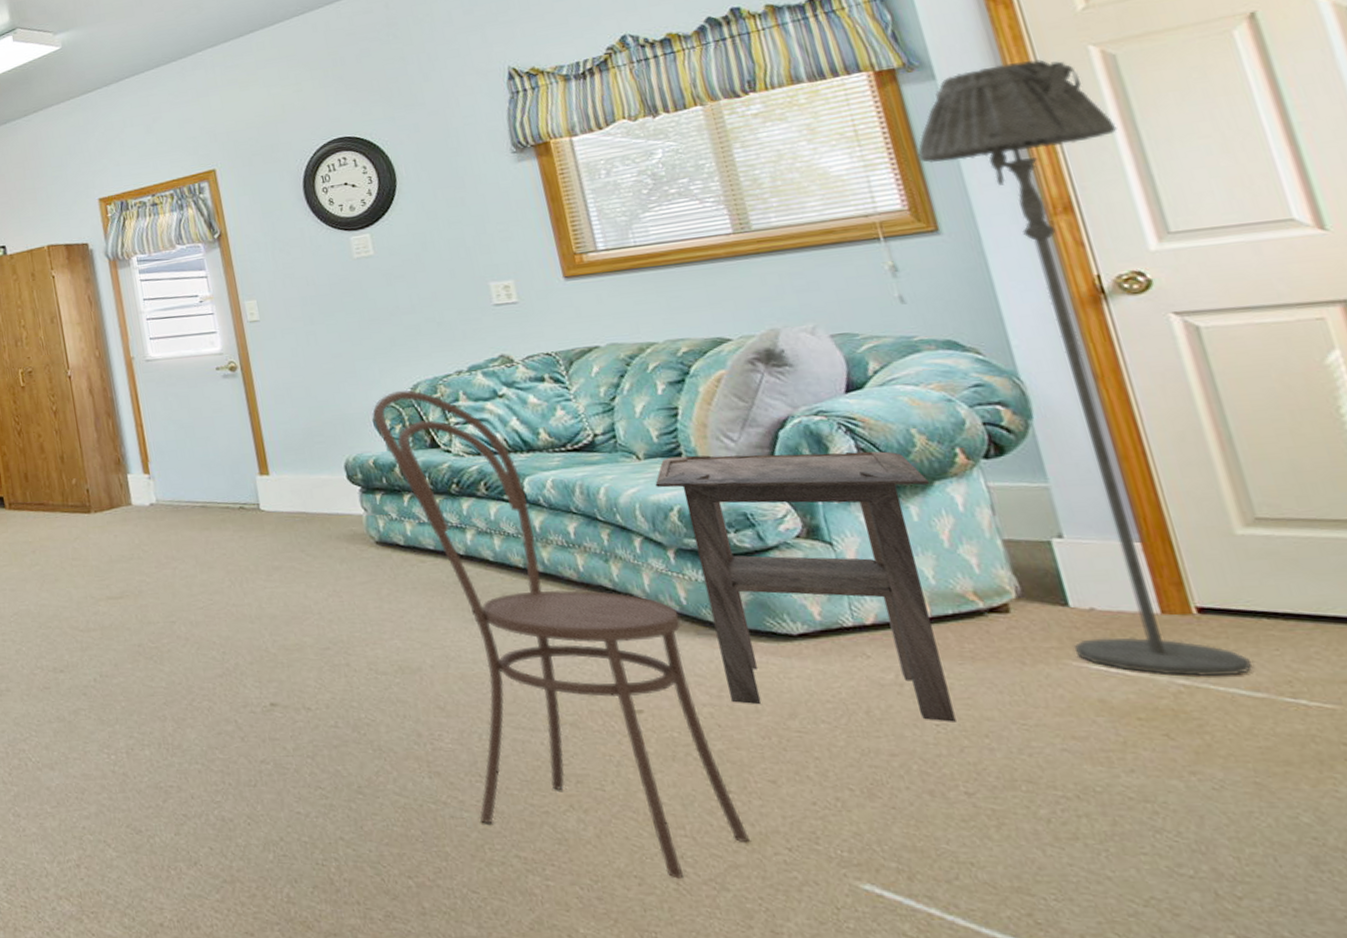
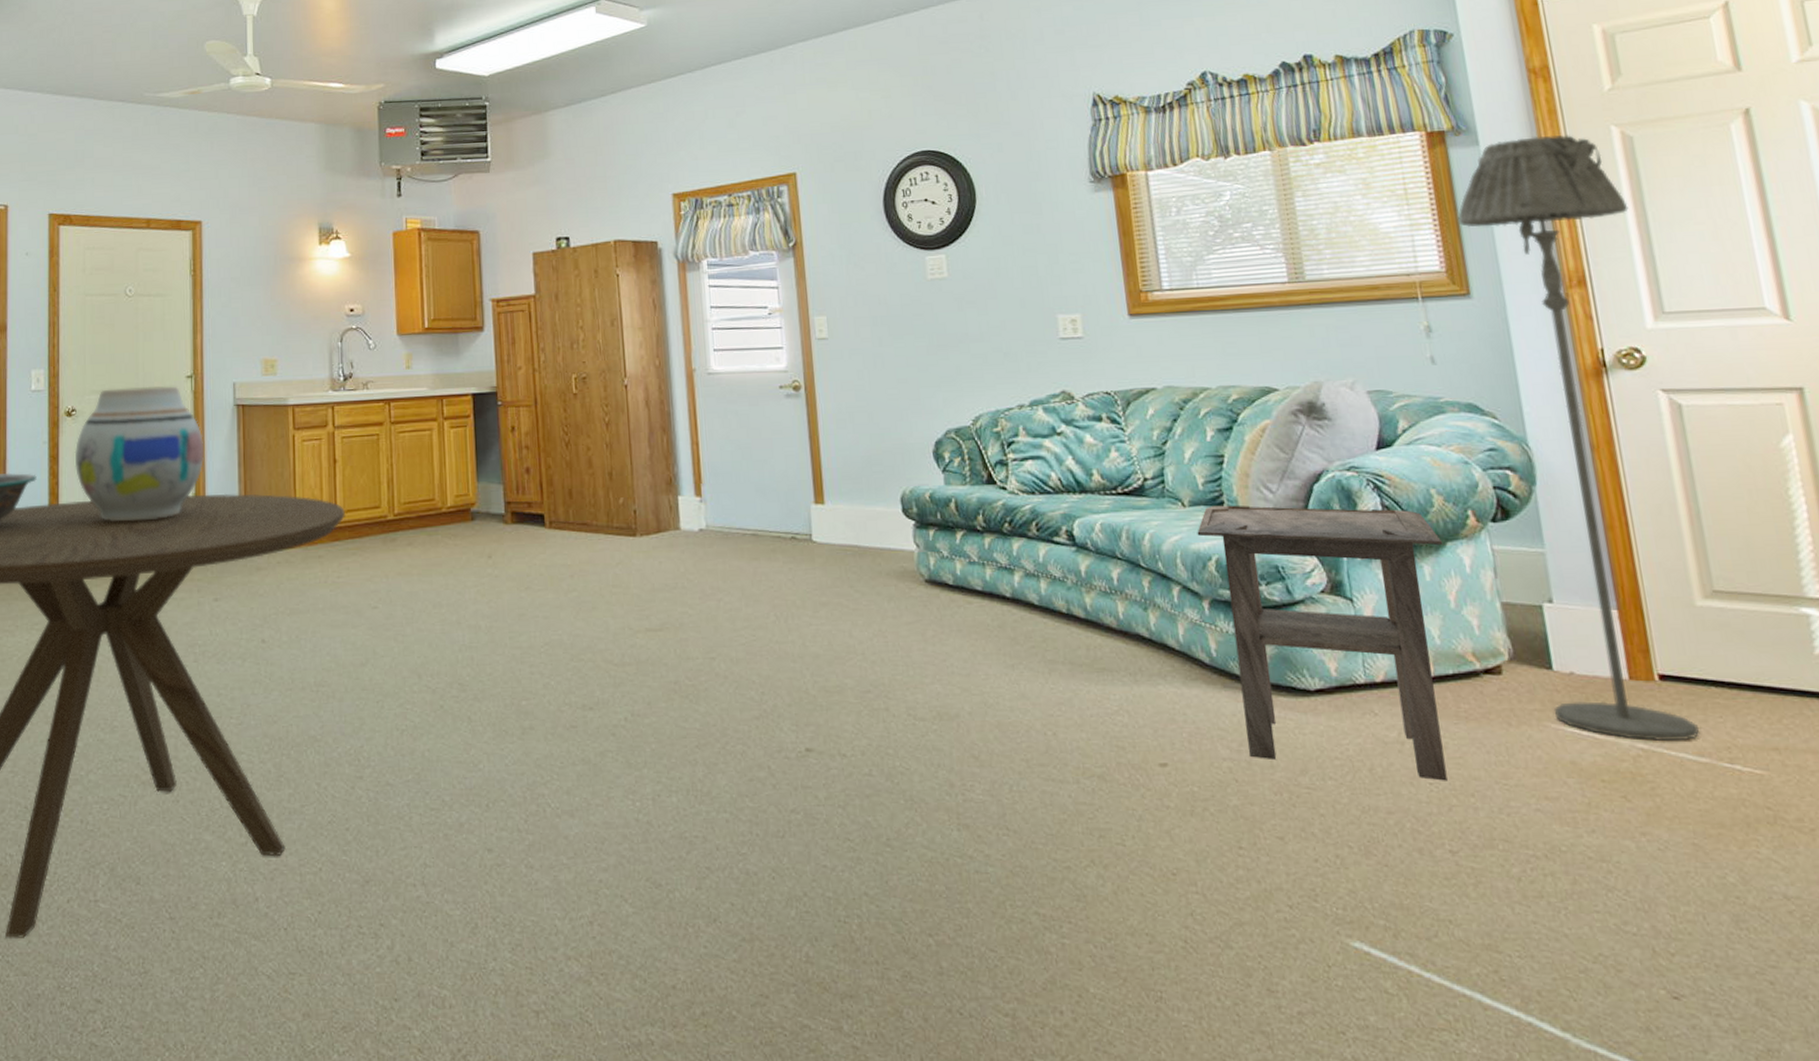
chair: present [373,390,750,879] -> none [933,421,1255,936]

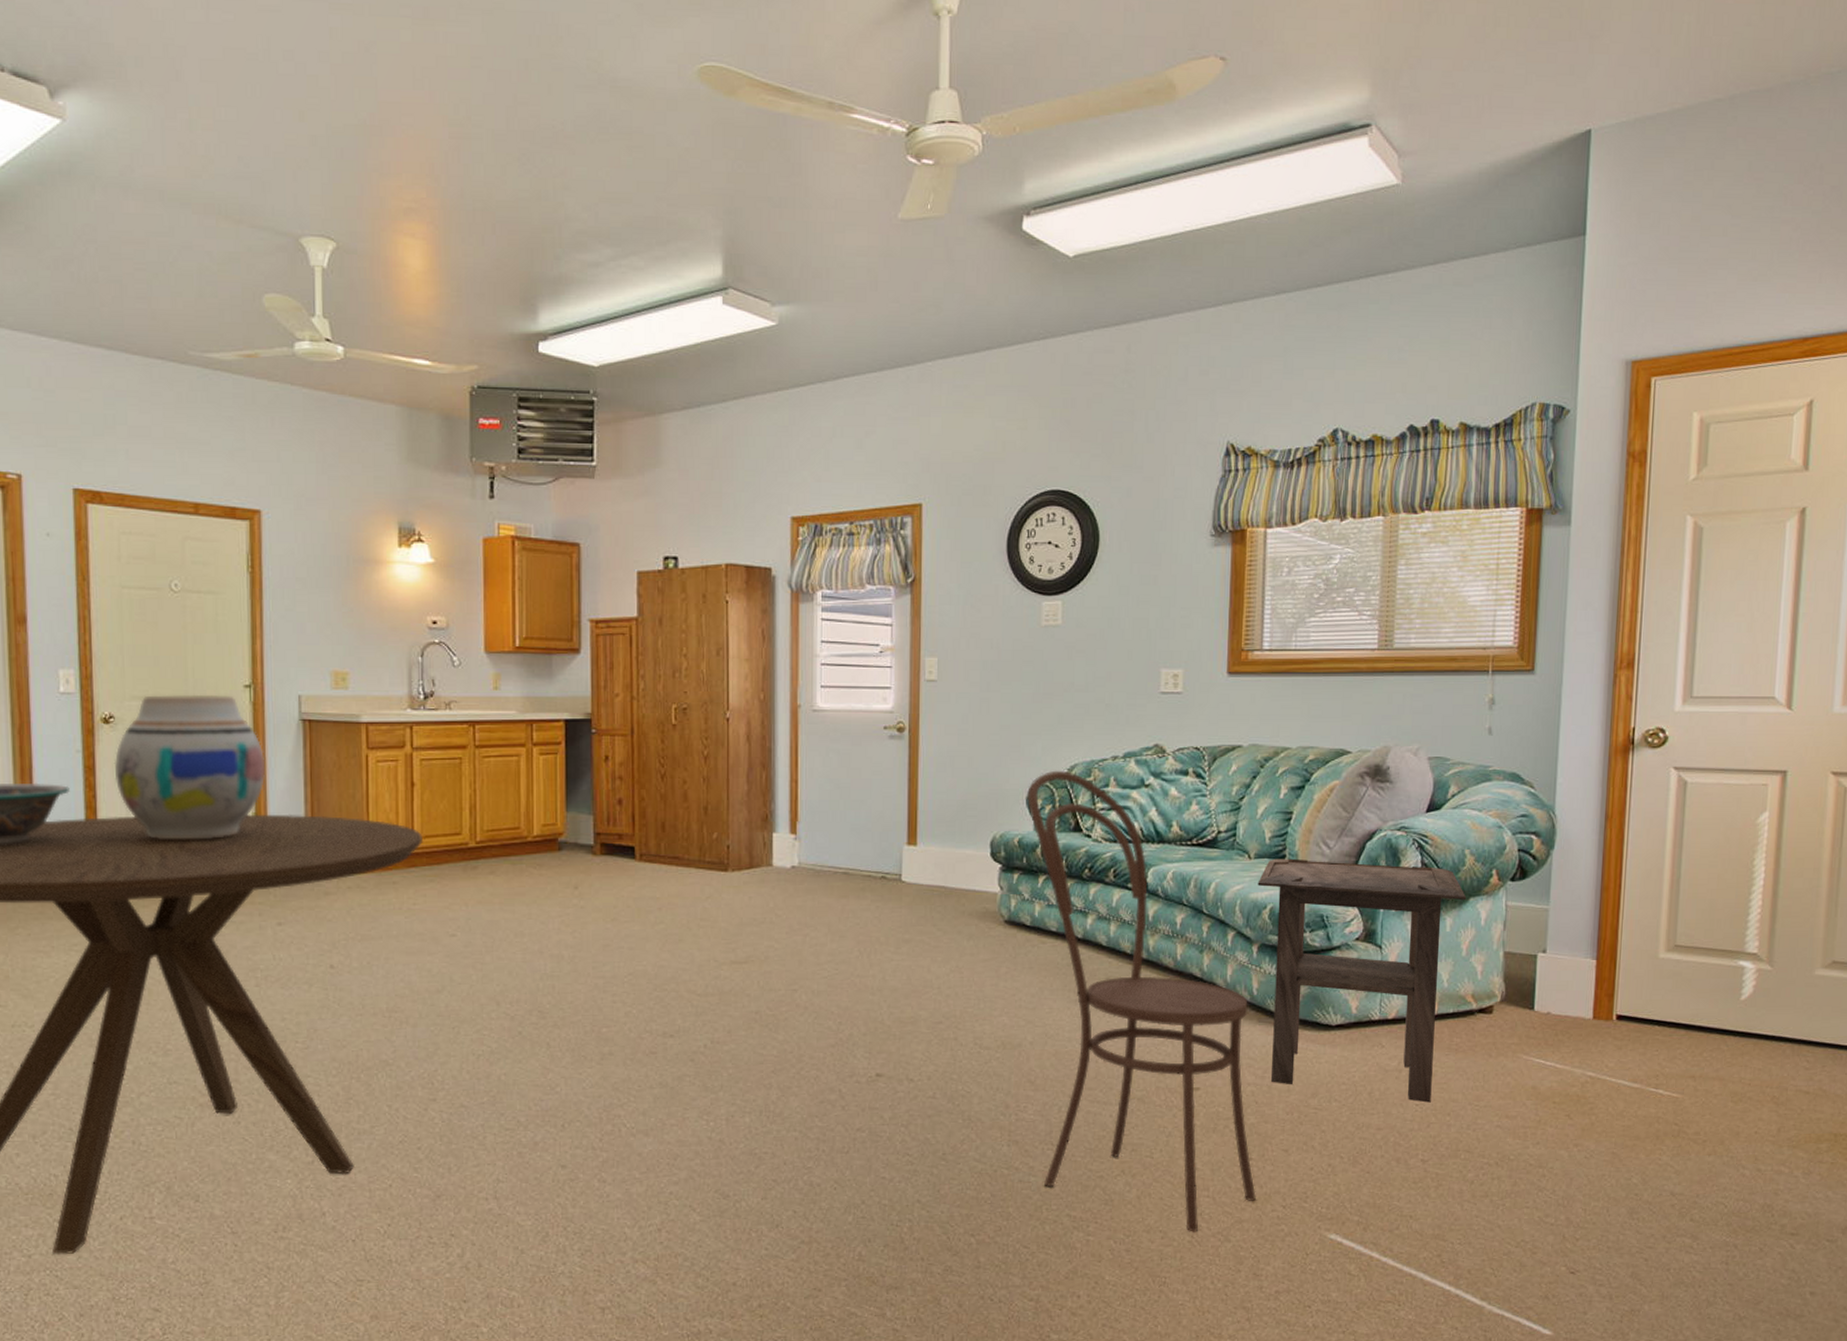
chair: none [933,421,1255,936] -> present [1027,770,1256,1232]
floor lamp: present [1457,135,1699,741] -> none [1528,520,1685,1070]

